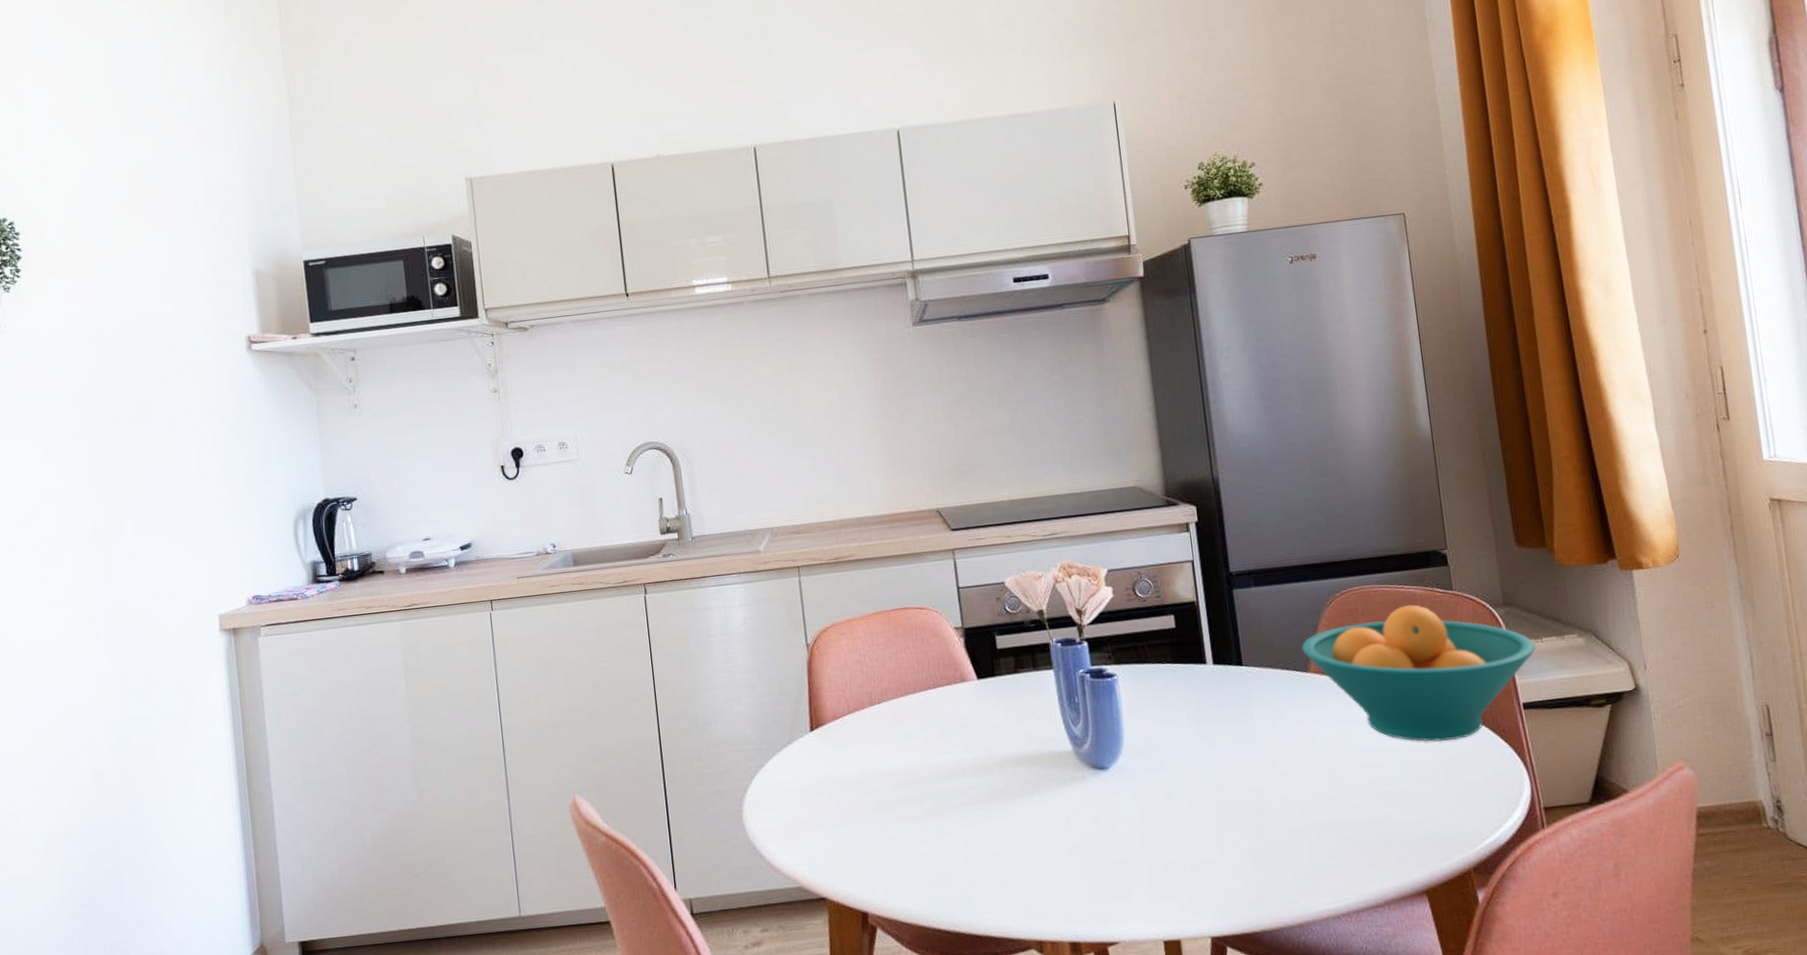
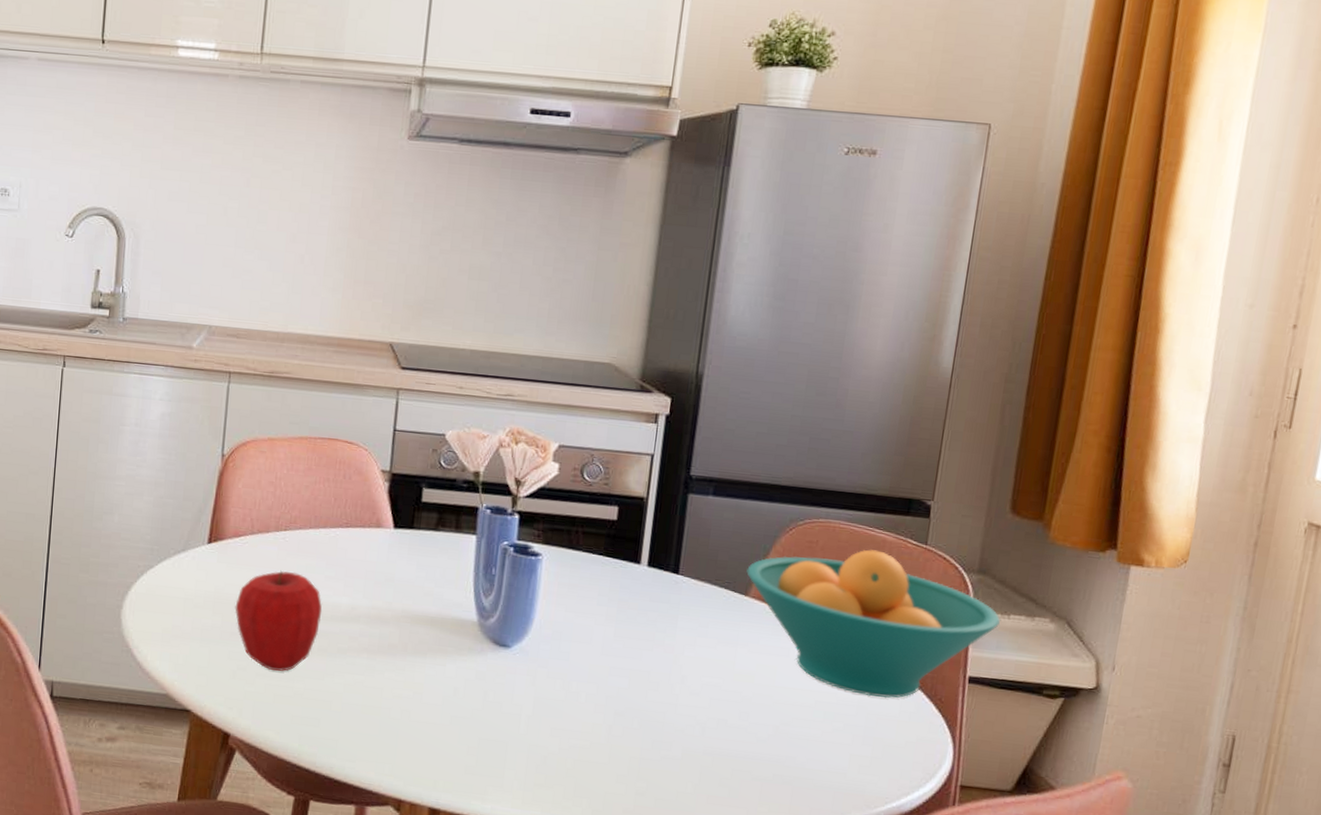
apple: none [847,741,930,841] -> present [235,570,323,671]

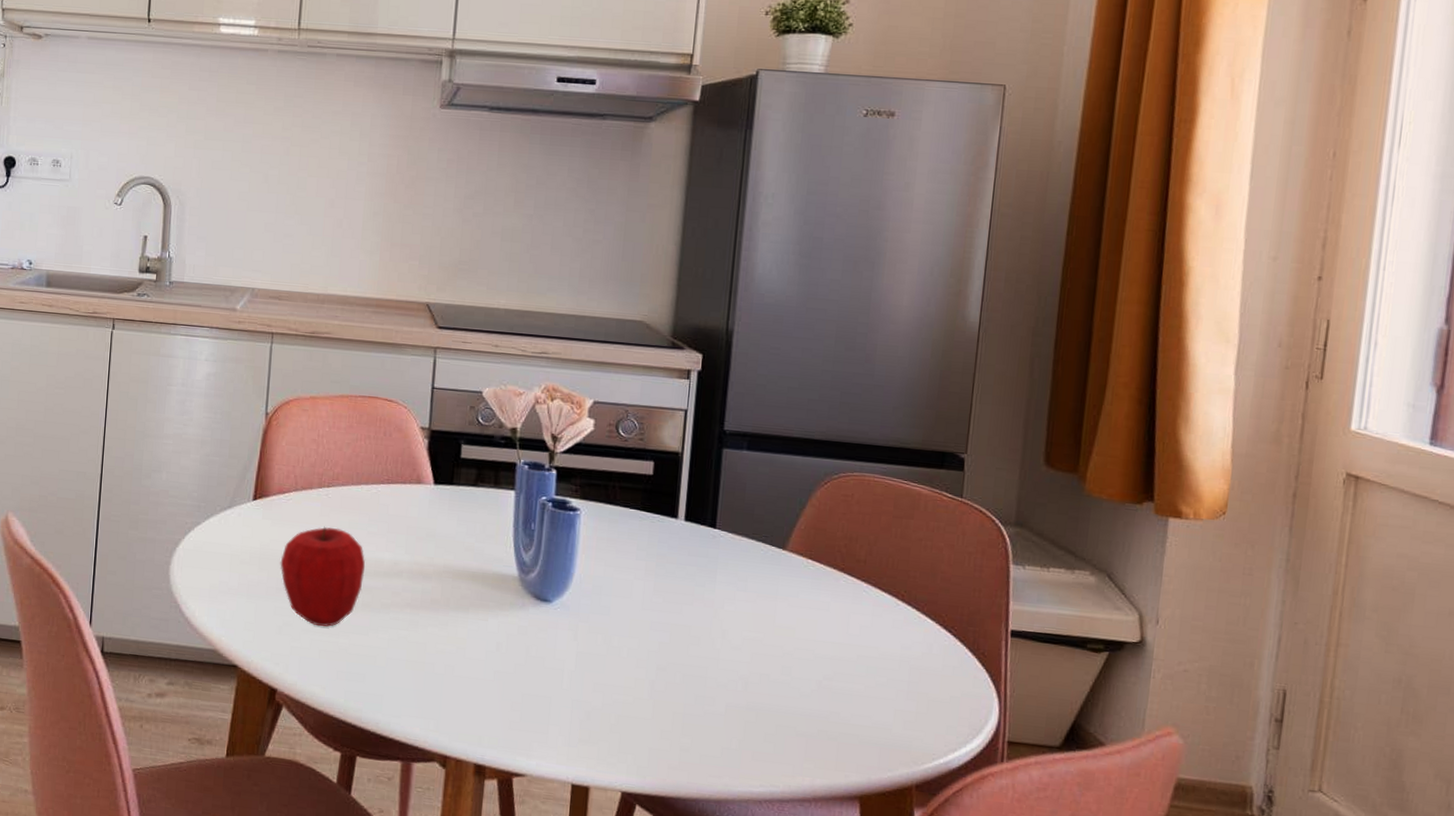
fruit bowl: present [746,549,1001,699] -> none [783,503,1041,653]

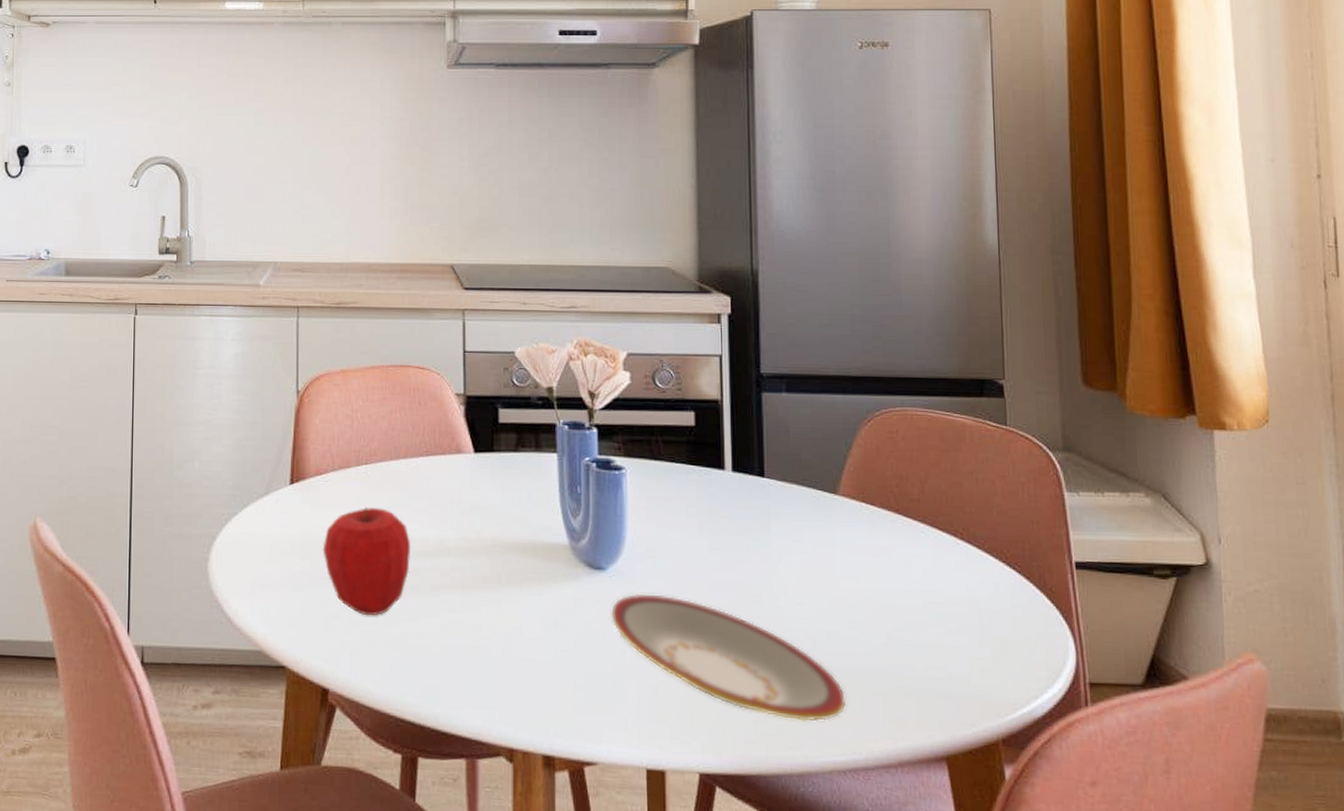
plate: none [551,625,771,756] -> present [610,592,847,722]

